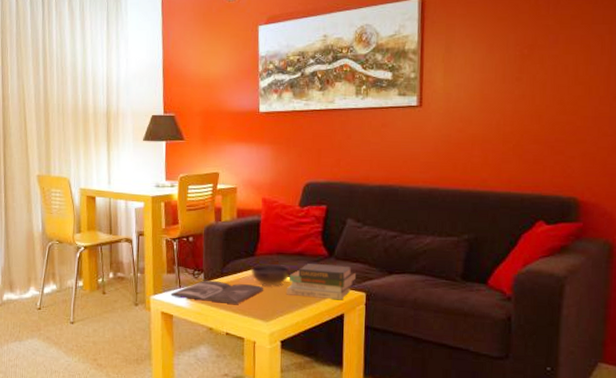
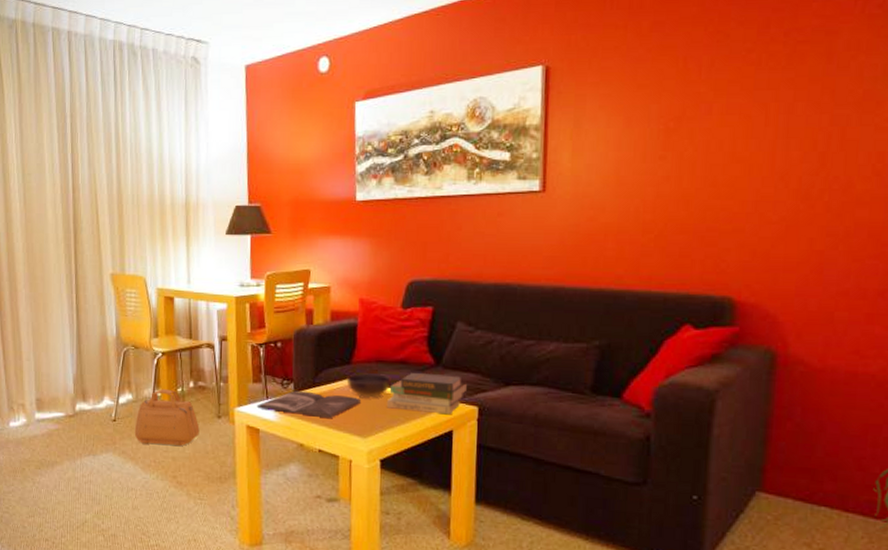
handbag: none [58,279,118,332] -> present [134,388,200,447]

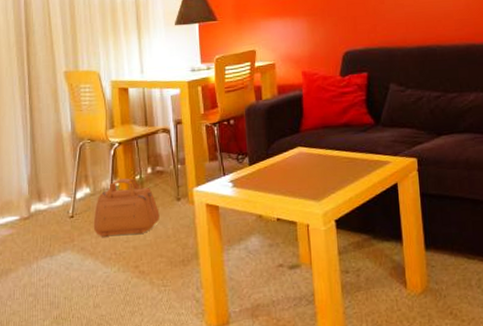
magazine: present [257,390,362,418] -> none [214,163,313,187]
bowl: present [346,373,391,398] -> none [297,138,338,163]
books: present [386,373,467,415] -> none [335,132,405,170]

